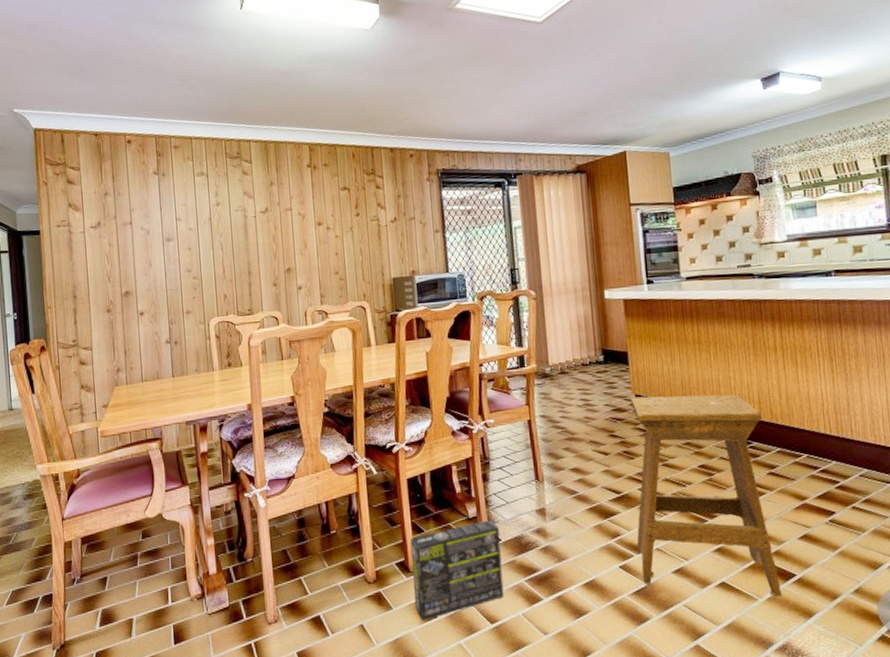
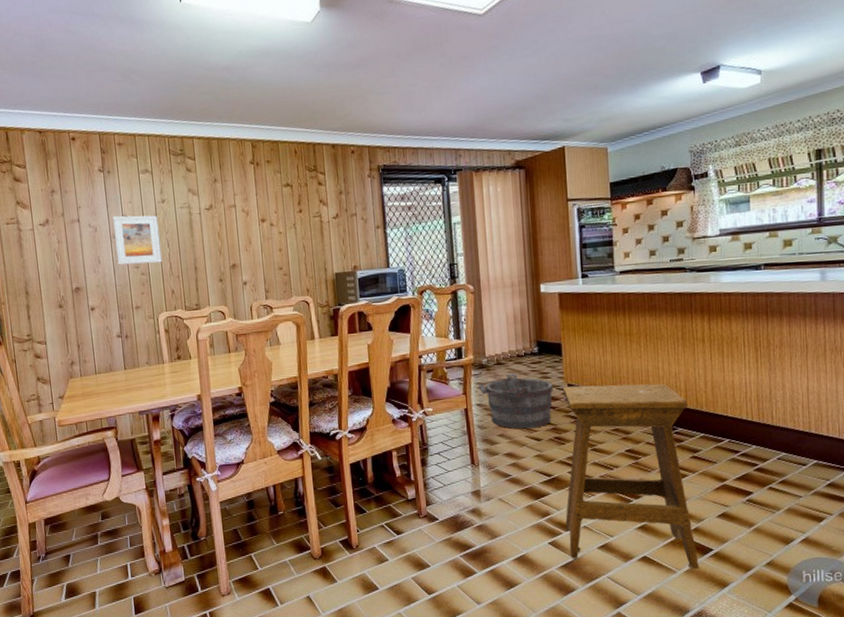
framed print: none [166,218,215,269] -> present [112,215,162,265]
box: present [410,520,504,620] -> none [352,501,441,592]
bucket: none [542,383,621,442] -> present [479,374,553,429]

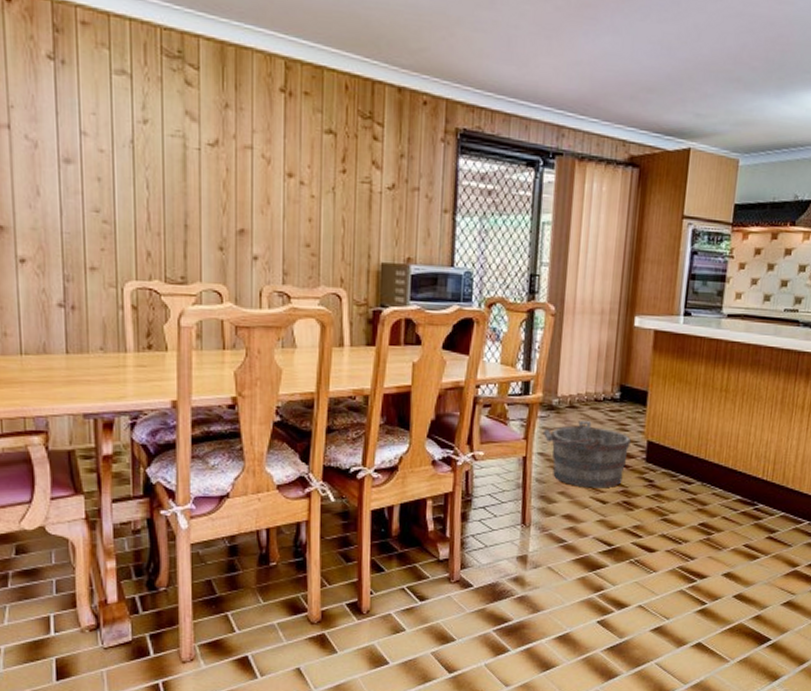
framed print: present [112,215,162,265] -> none [64,129,136,210]
stool: present [562,383,699,570] -> none [619,443,774,660]

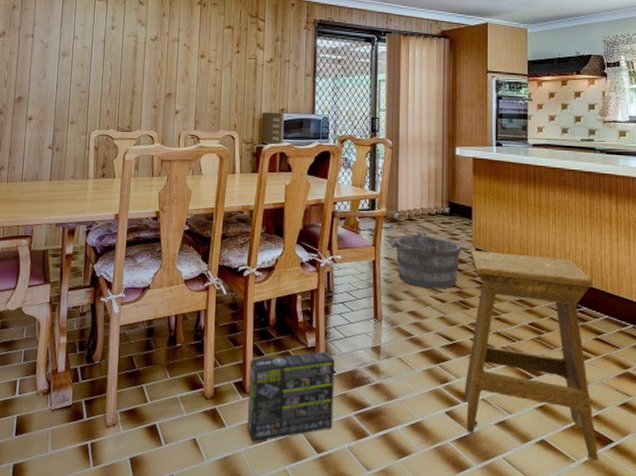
box: none [364,563,472,666] -> present [247,351,335,442]
stool: none [619,443,774,660] -> present [464,250,598,462]

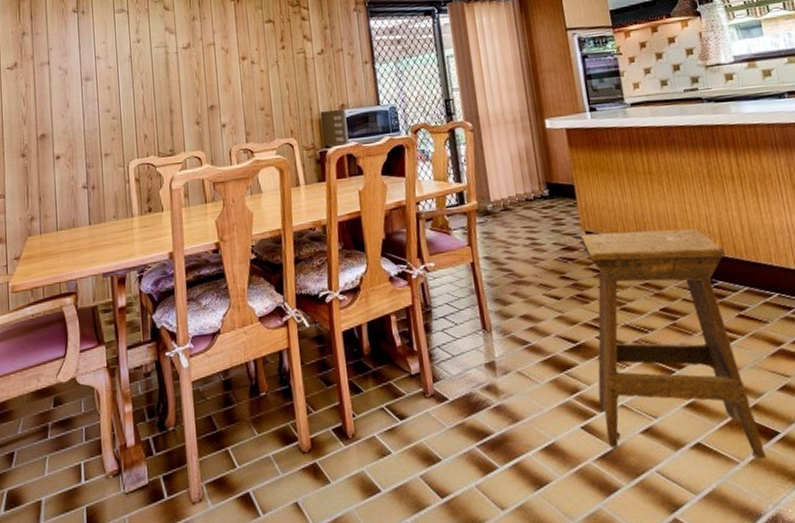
box: present [247,351,335,442] -> none [347,376,455,496]
bucket: present [389,231,461,289] -> none [485,220,571,286]

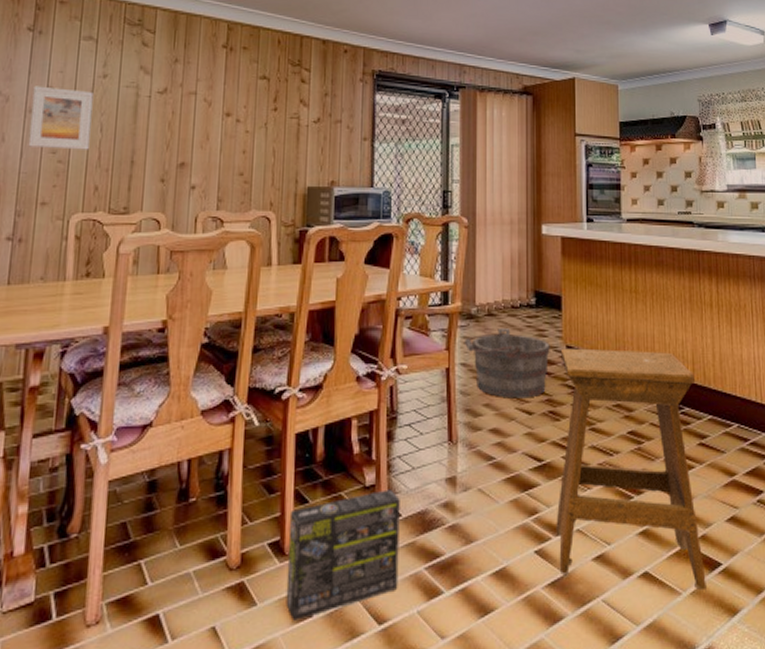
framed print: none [85,55,135,109] -> present [28,85,94,150]
box: none [347,376,455,496] -> present [285,489,400,621]
bucket: none [485,220,571,286] -> present [465,328,550,399]

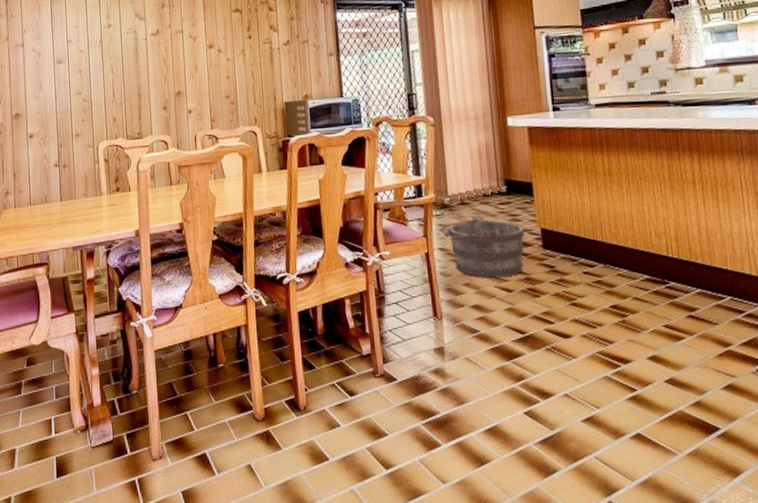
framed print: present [28,85,94,150] -> none [57,40,105,91]
box: present [285,489,400,621] -> none [300,358,400,463]
stool: present [556,348,706,591] -> none [535,230,704,452]

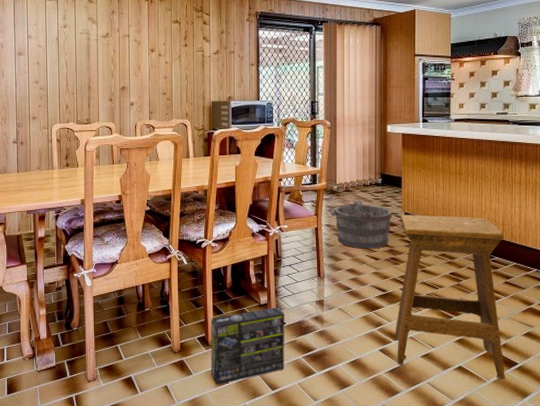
box: none [300,358,400,463] -> present [210,307,285,385]
stool: none [535,230,704,452] -> present [395,214,505,380]

